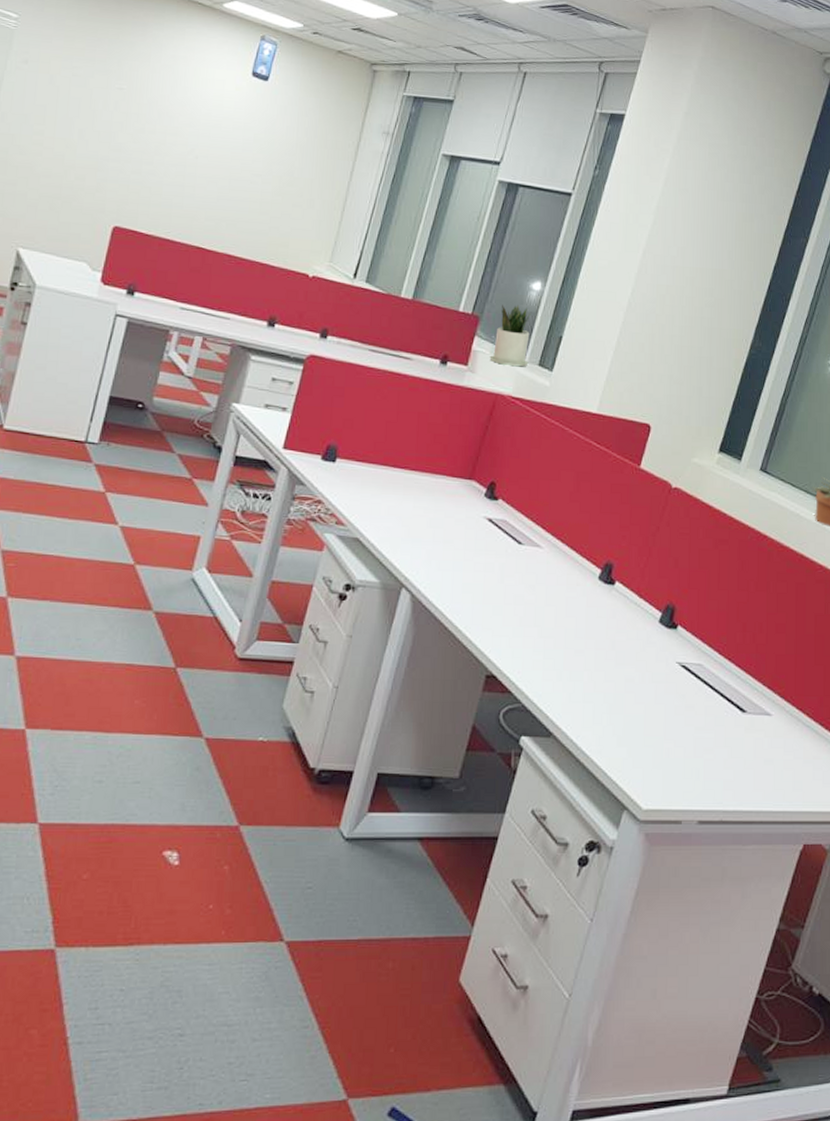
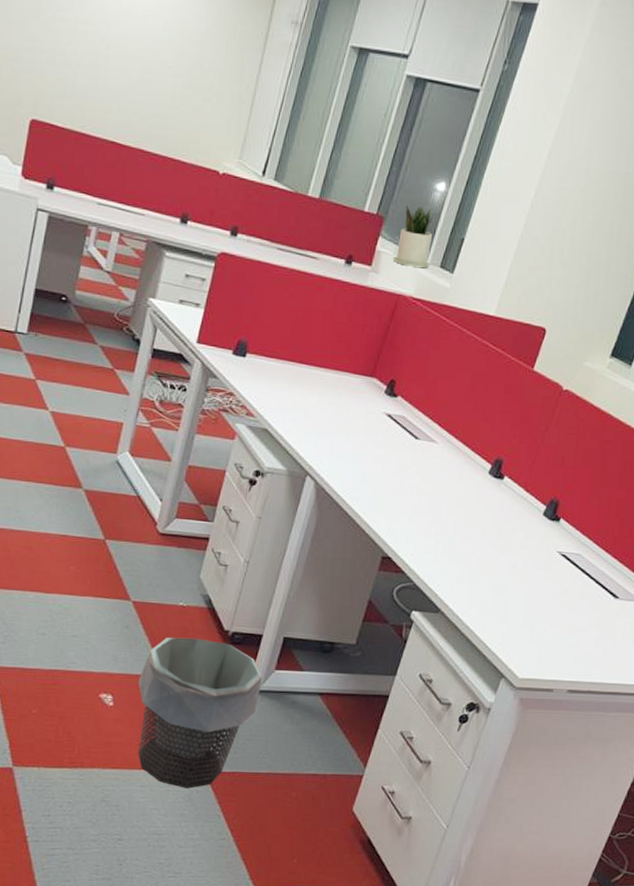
trash bin: none [207,778,353,964] -> present [138,637,262,788]

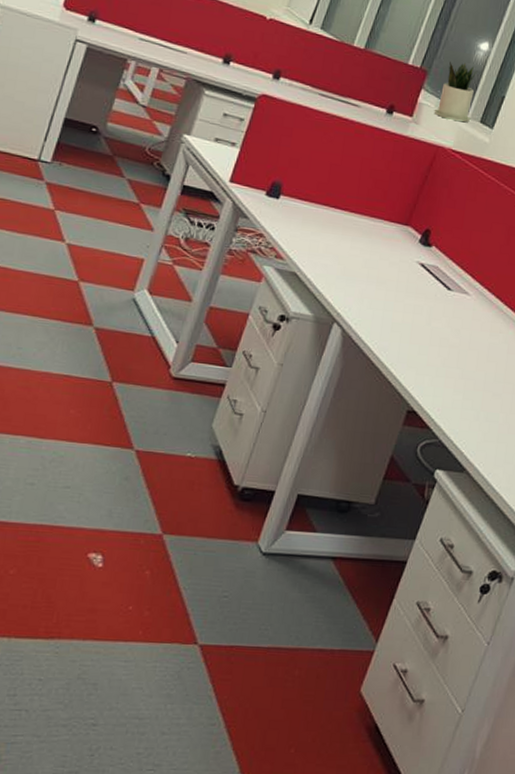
trash bin: present [138,637,262,788] -> none [125,491,271,664]

